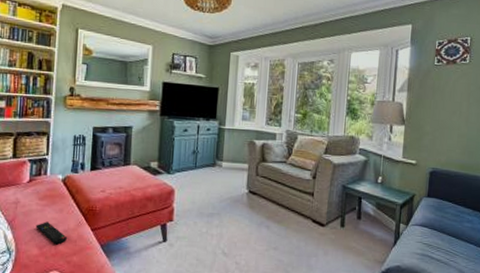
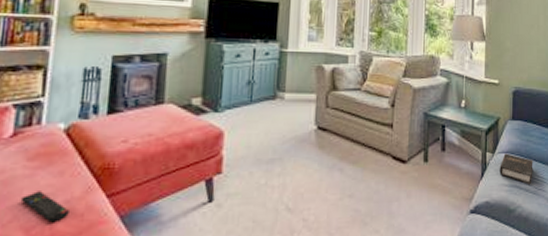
hardback book: none [412,226,447,256] -> present [499,153,533,185]

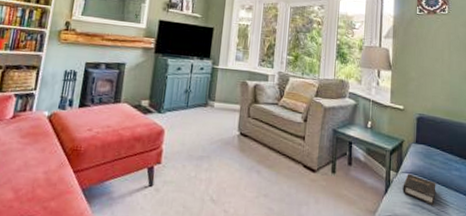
remote control: present [20,191,71,223] -> none [13,162,48,188]

